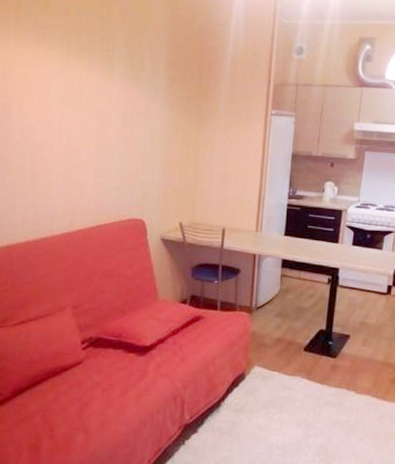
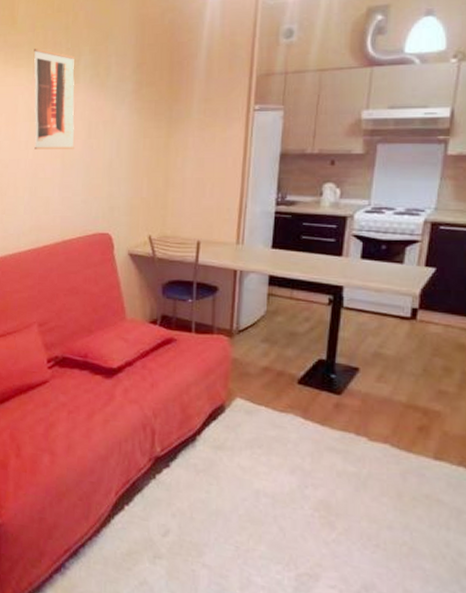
wall art: none [67,33,109,137] -> present [34,48,75,149]

